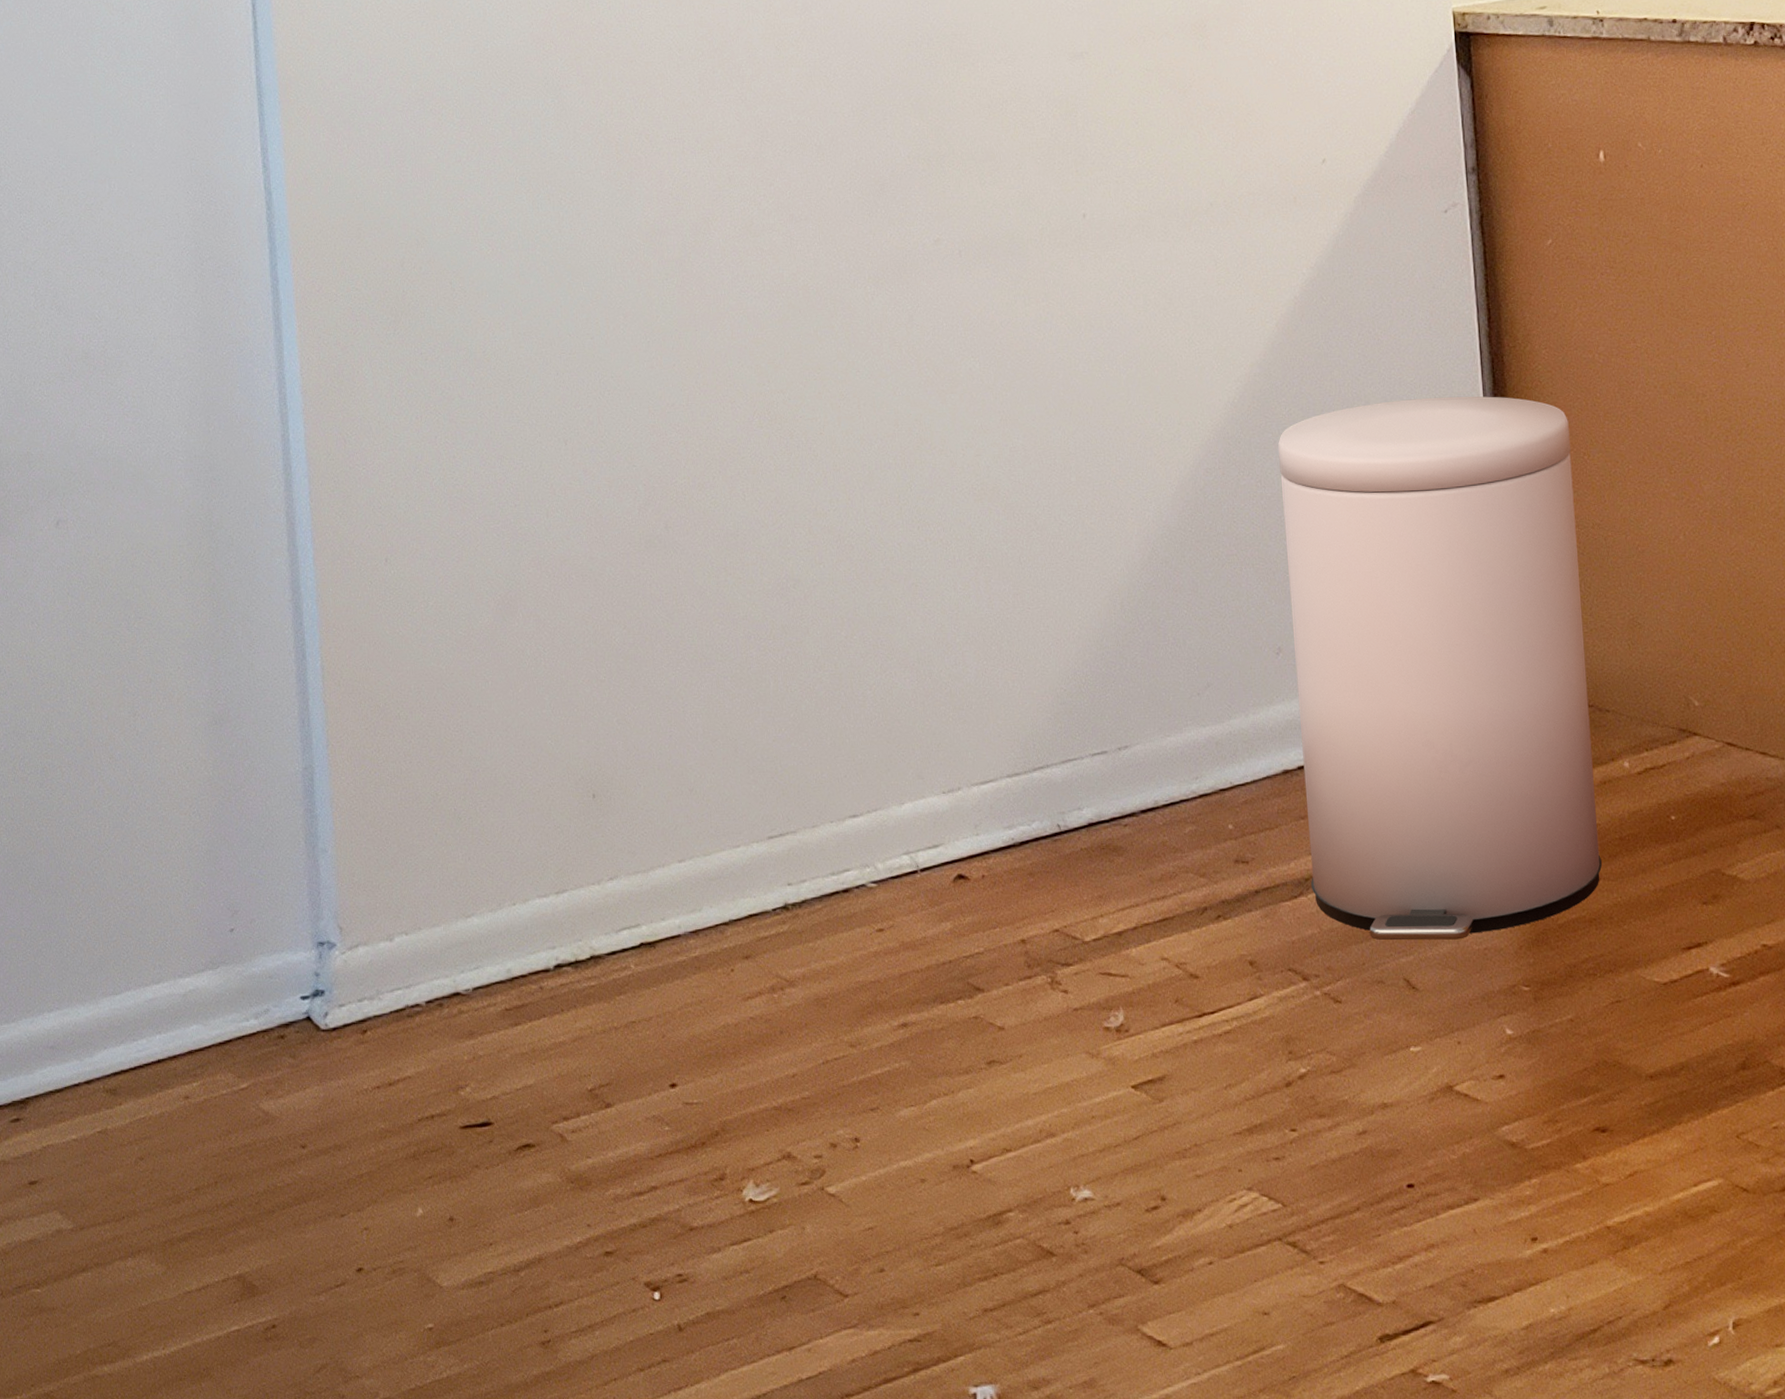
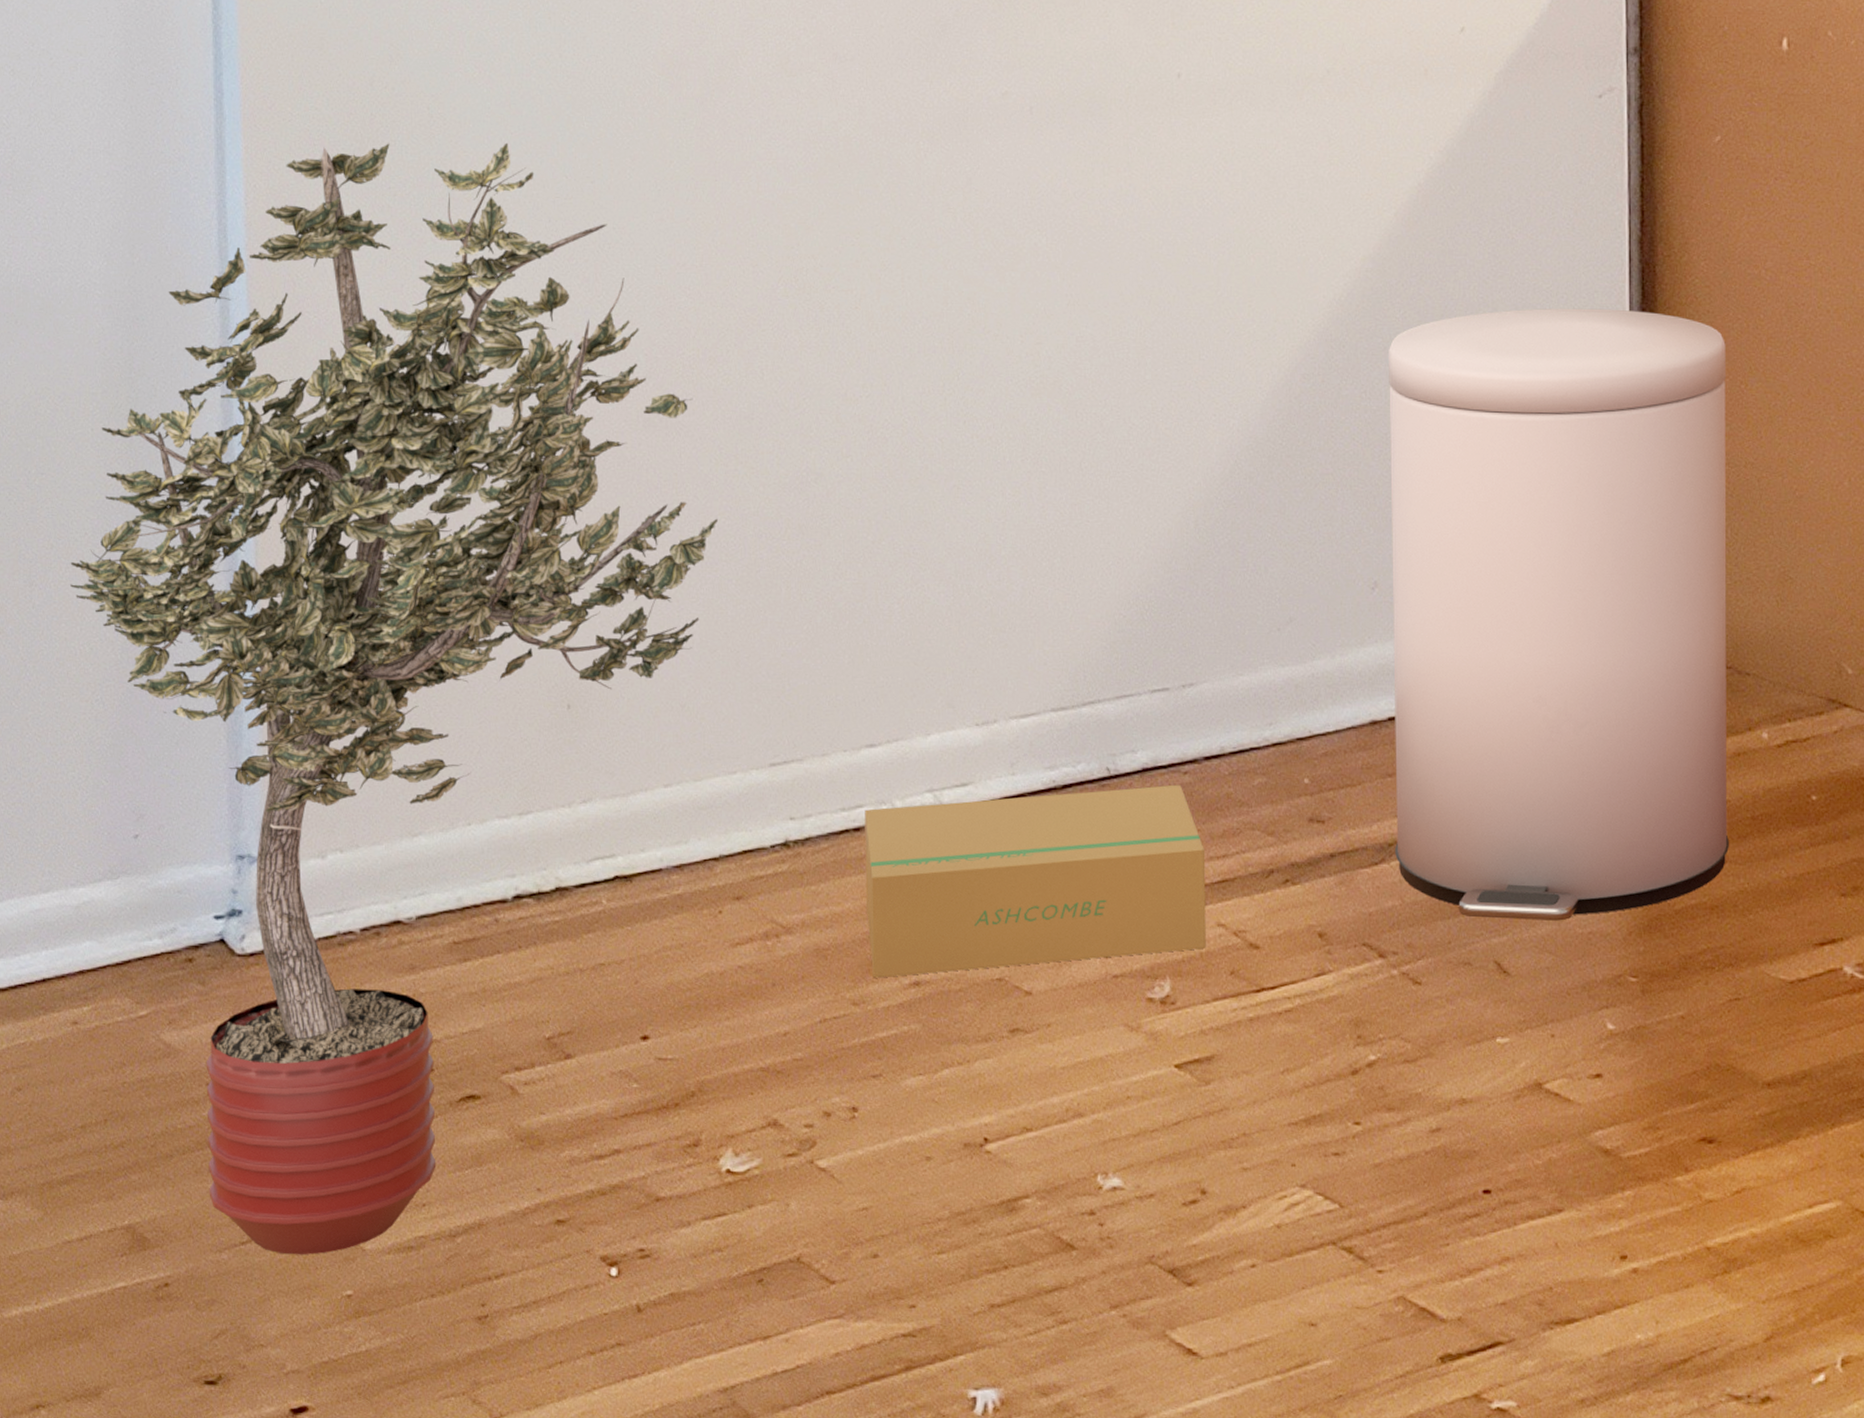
potted tree: none [166,308,713,1294] -> present [70,142,718,1255]
box: none [851,836,1153,1022] -> present [865,784,1206,978]

